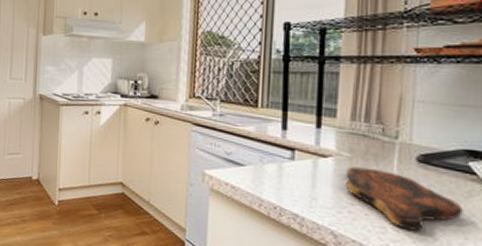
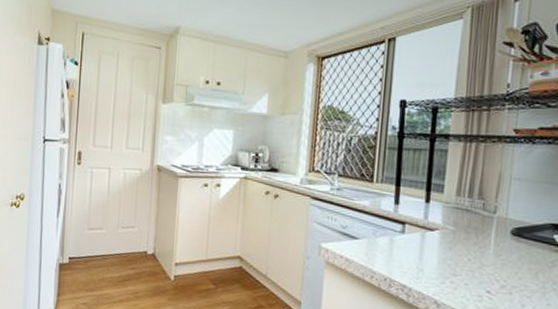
cutting board: present [345,166,463,231] -> none [449,239,548,299]

